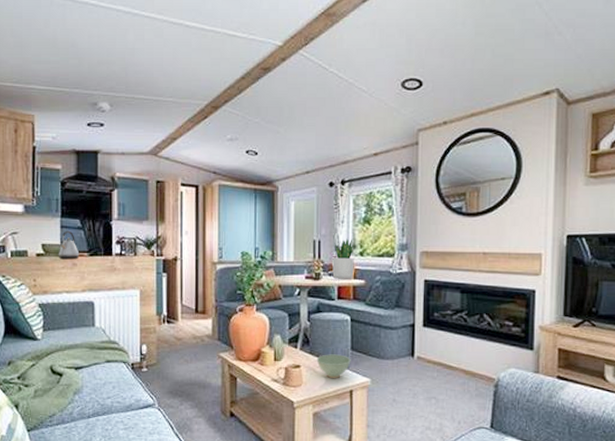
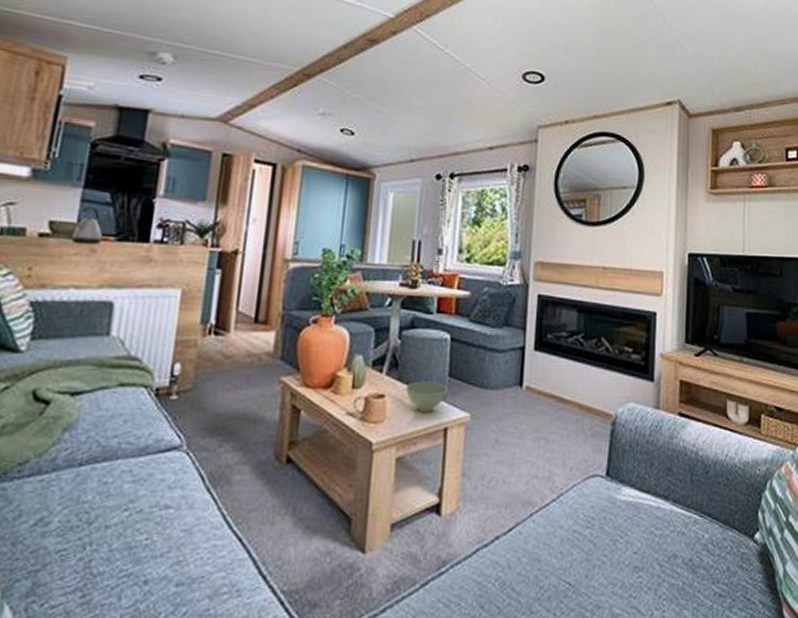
planter: present [332,238,354,279] -> none [432,241,460,290]

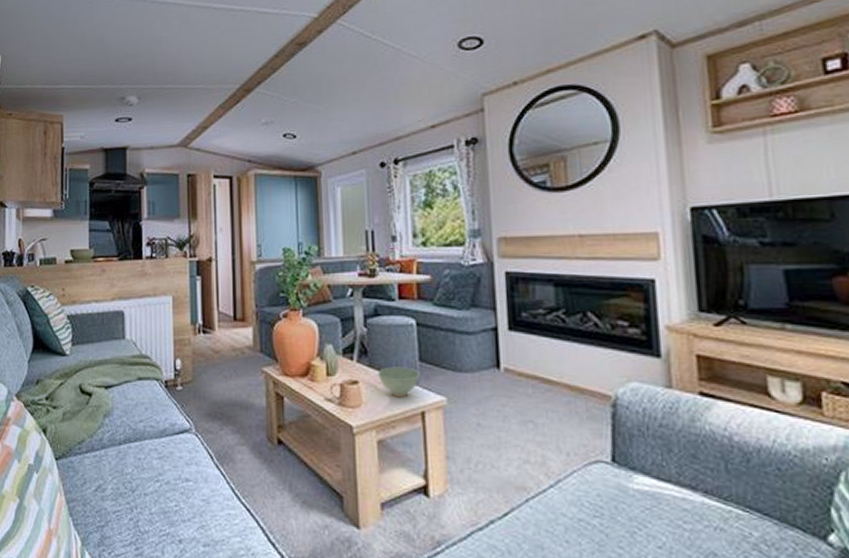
kettle: present [70,205,103,245] -> none [86,234,109,266]

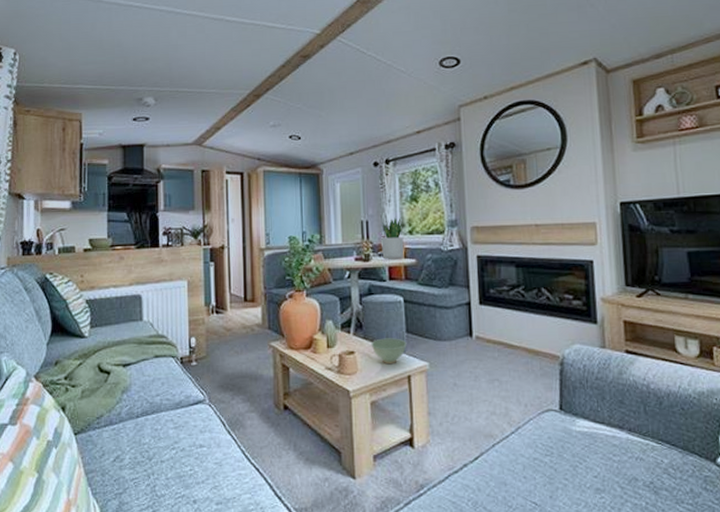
planter: none [389,226,417,275] -> present [381,217,404,259]

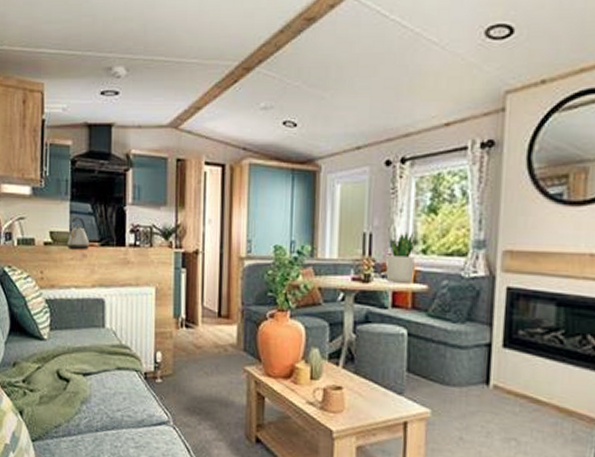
kettle: none [105,224,127,254] -> present [66,216,90,250]
bowl: present [371,338,407,365] -> none [362,375,407,407]

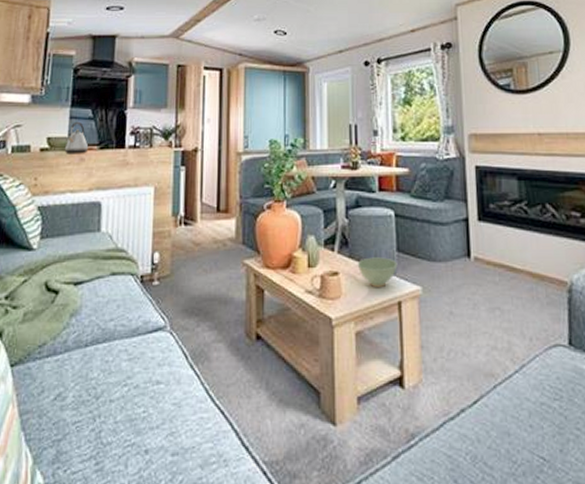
bowl: none [362,375,407,407] -> present [357,257,398,288]
planter: present [386,231,415,283] -> none [371,121,396,168]

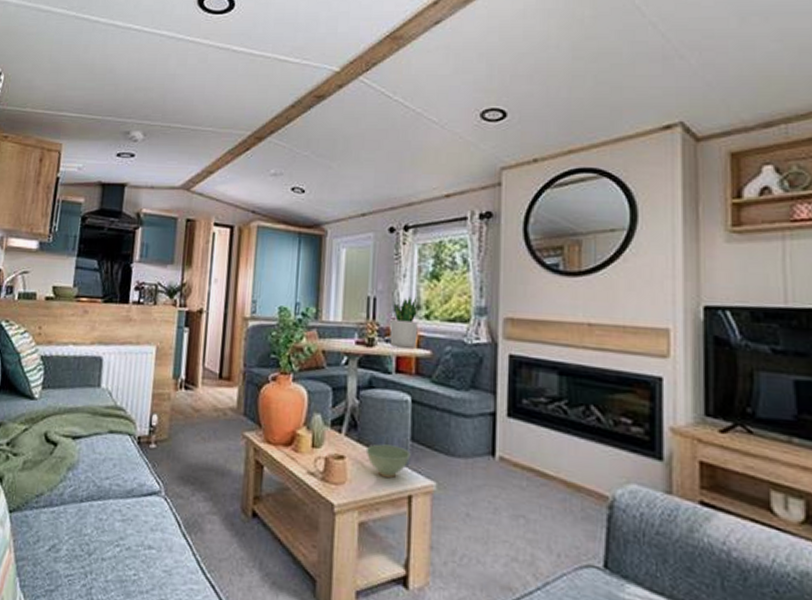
kettle: present [64,121,89,154] -> none [69,272,93,307]
planter: none [371,121,396,168] -> present [389,296,419,348]

